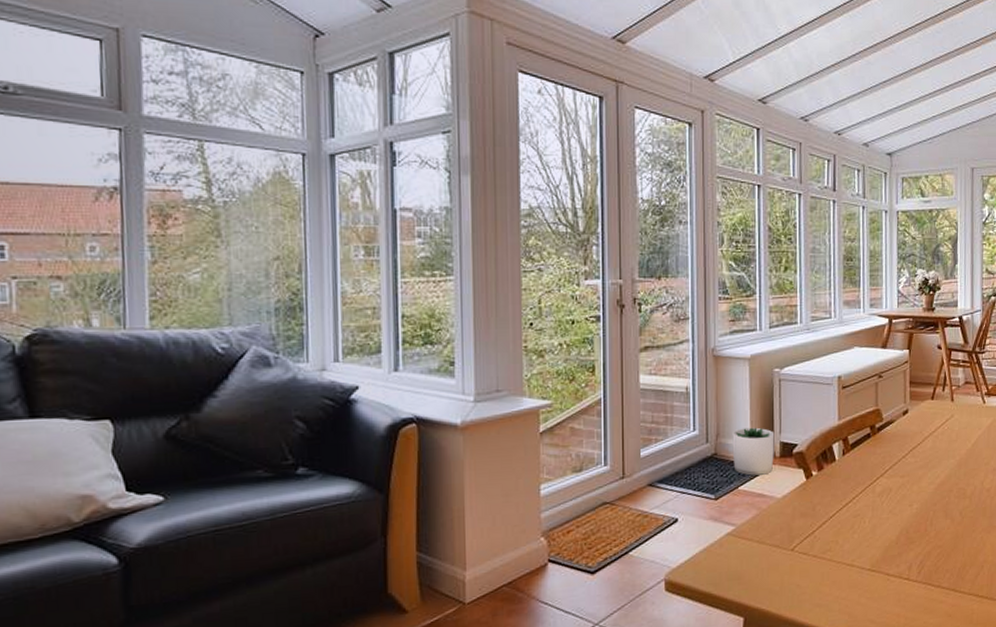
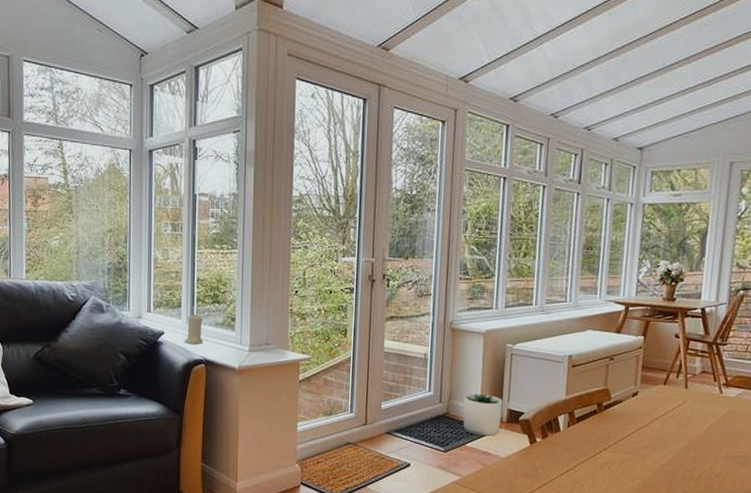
candle: none [386,360,414,399] -> present [184,314,204,344]

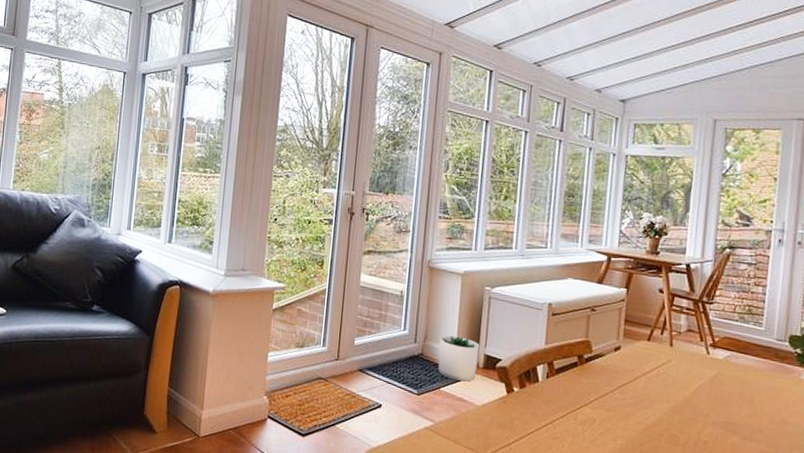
candle: present [184,314,204,344] -> none [161,235,181,265]

